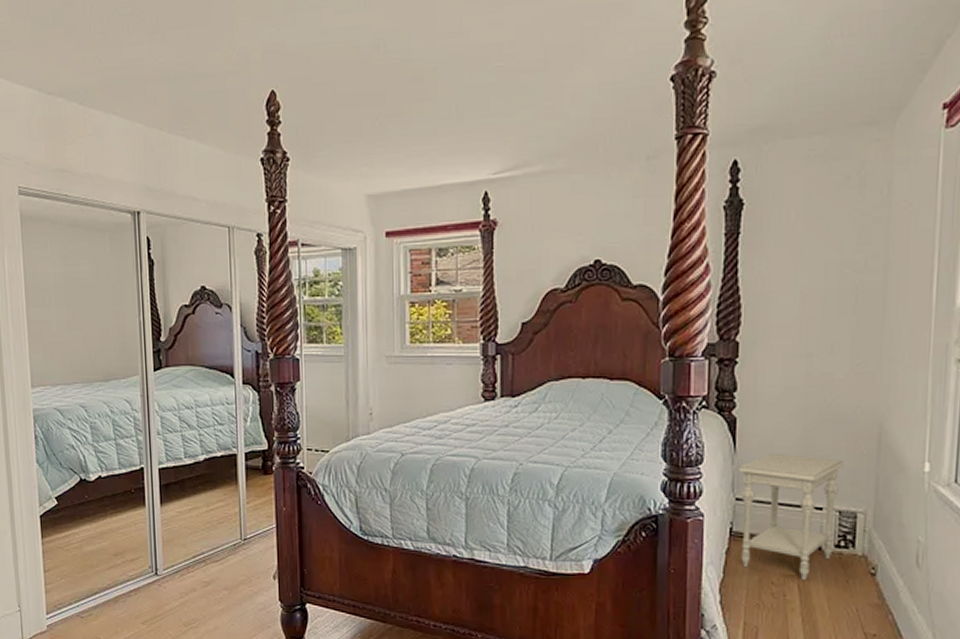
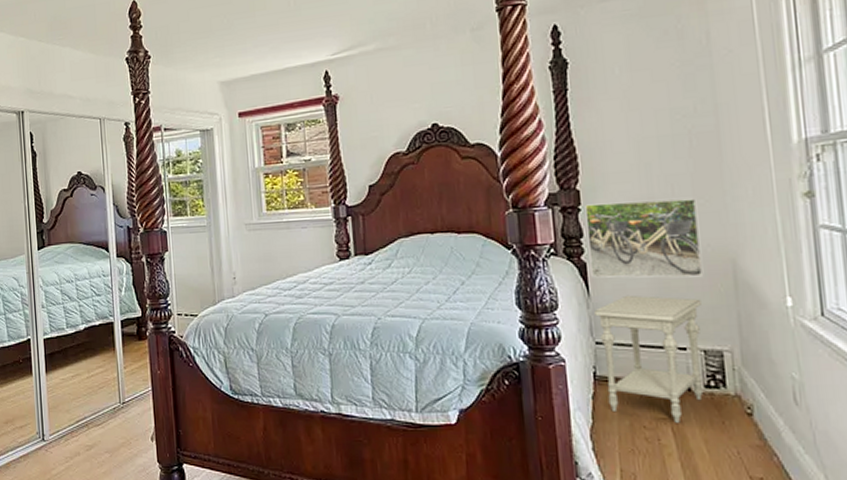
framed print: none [740,356,854,438] -> present [584,198,704,278]

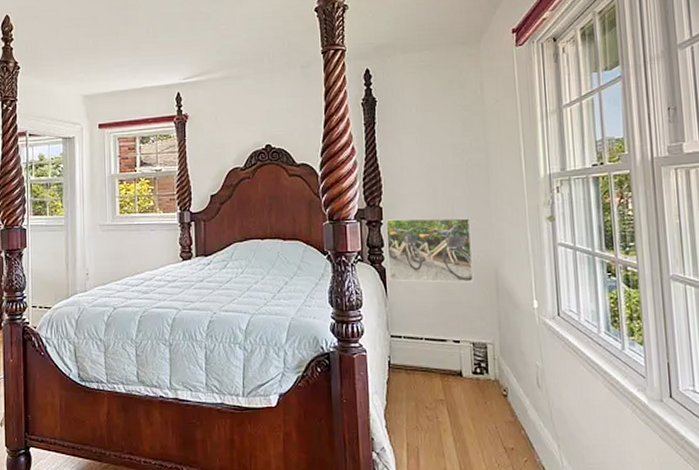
side table: present [594,295,704,423] -> none [391,296,472,403]

